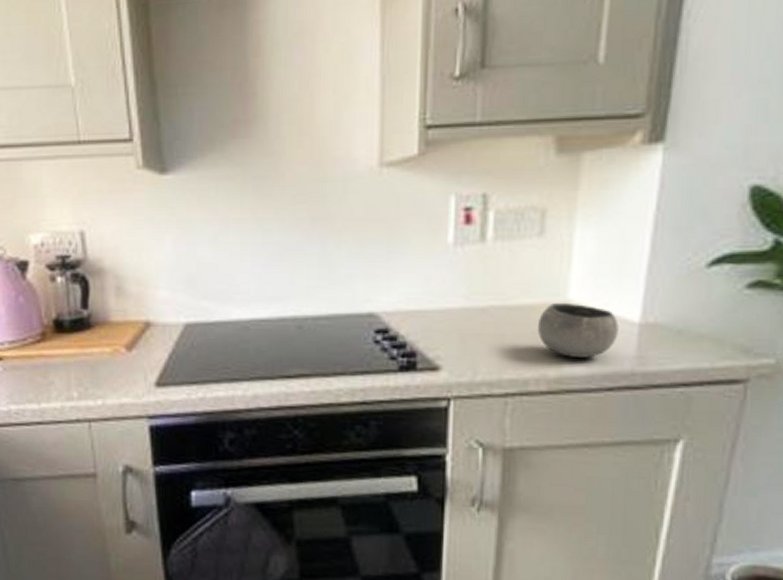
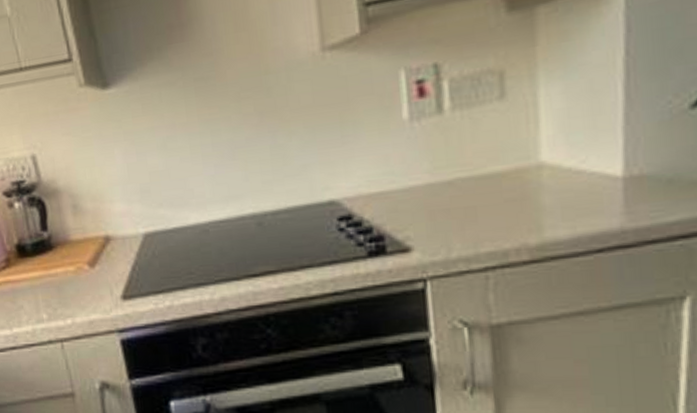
bowl: present [537,302,619,358] -> none [510,164,601,222]

